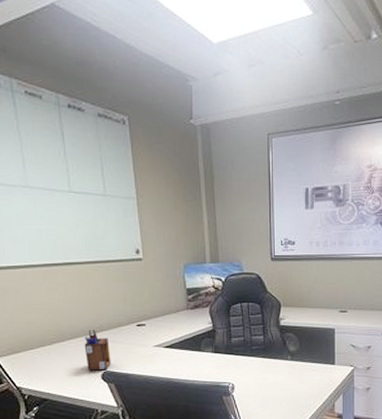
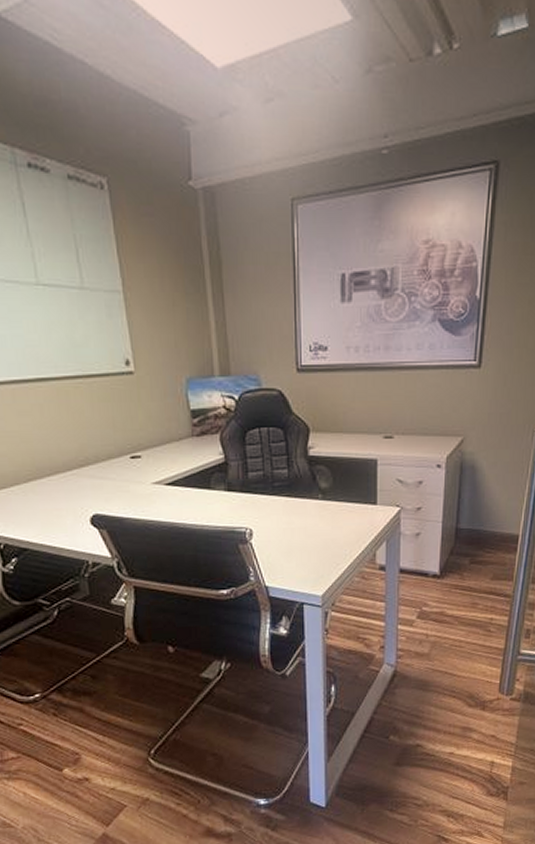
desk organizer: present [84,329,111,371] -> none [66,463,102,514]

